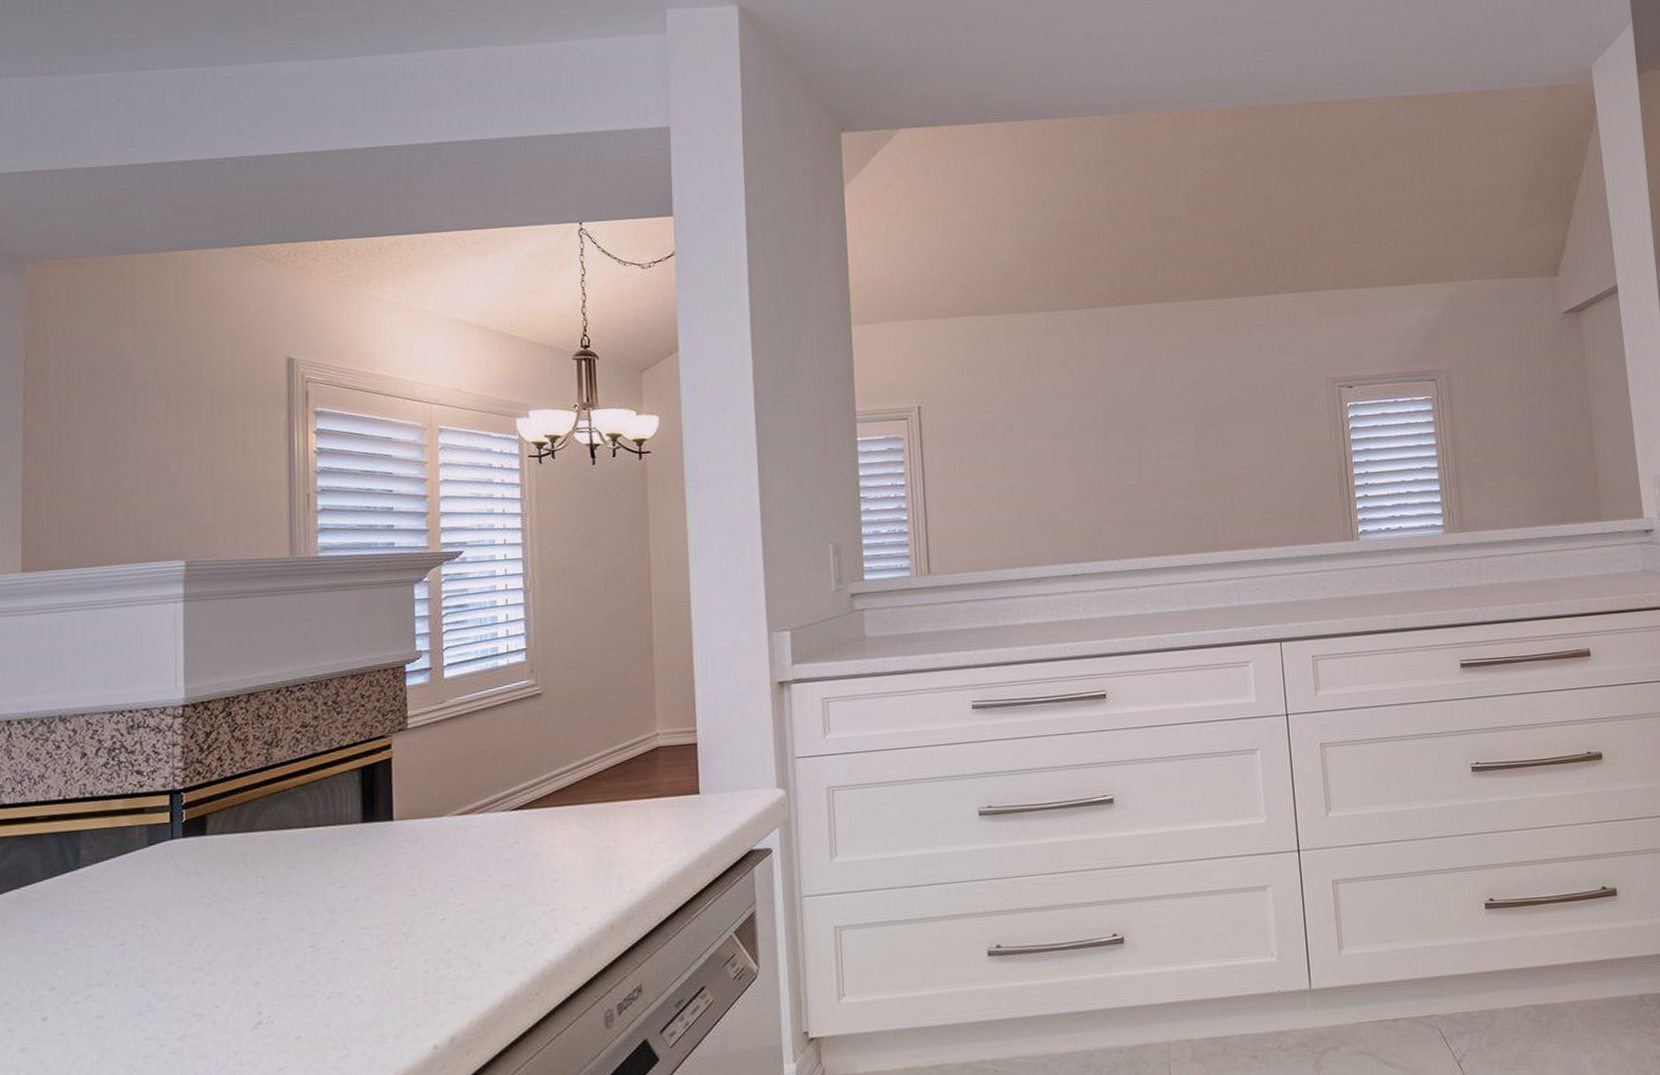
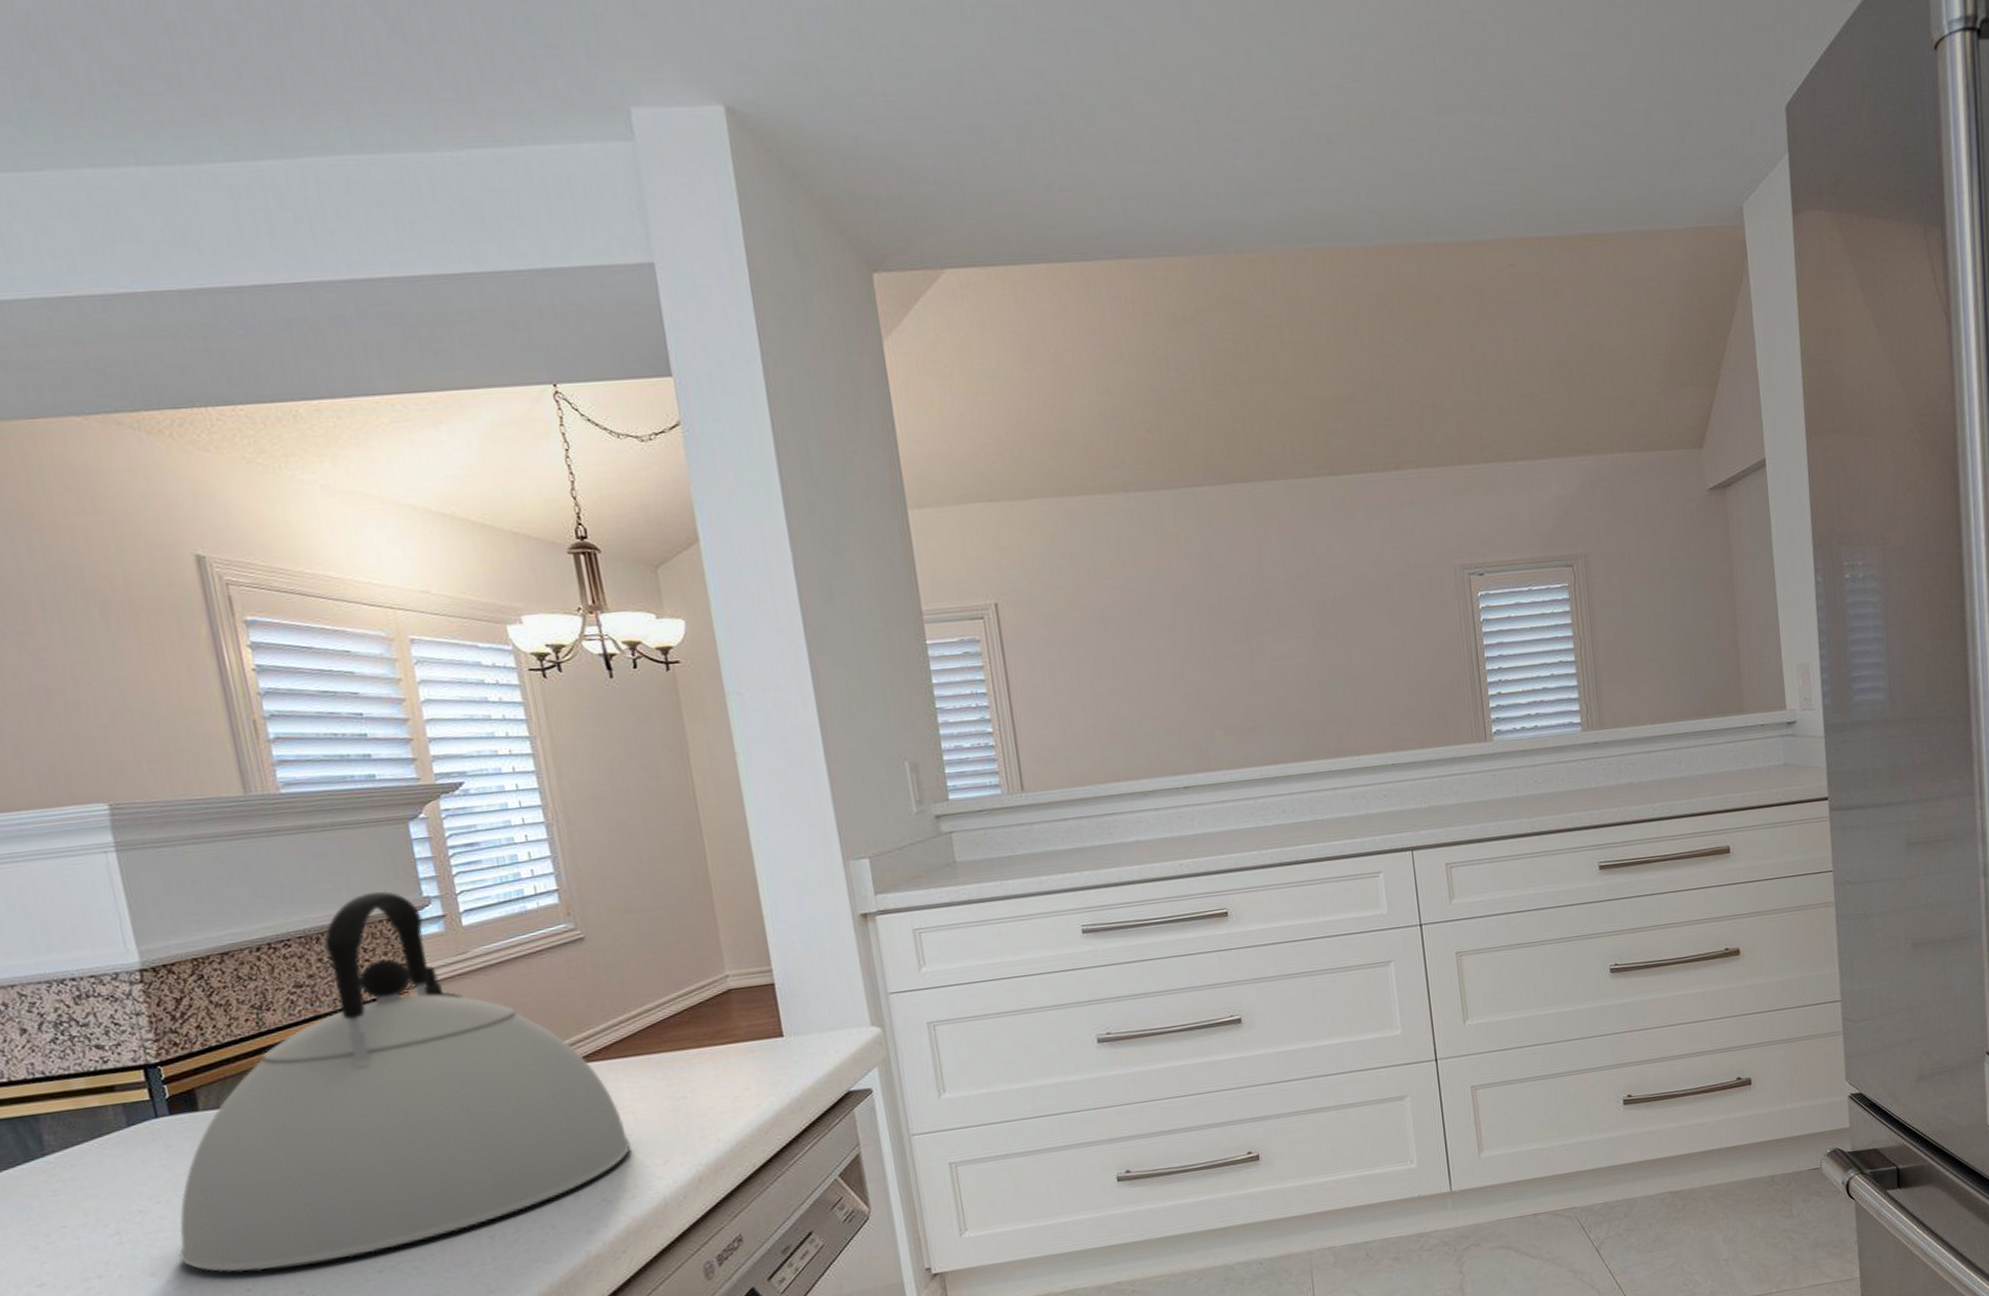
kettle: none [167,644,557,990] -> present [179,891,631,1273]

